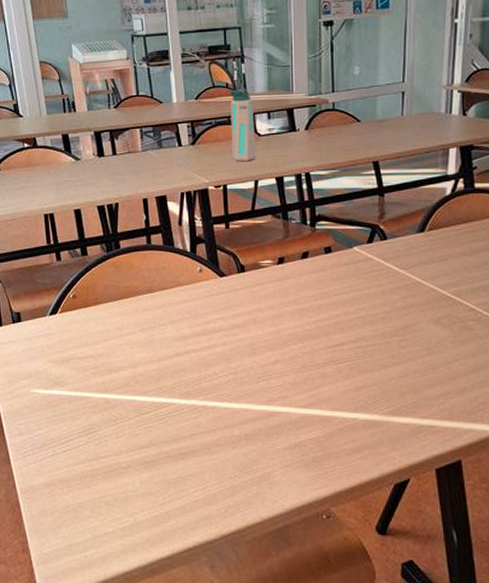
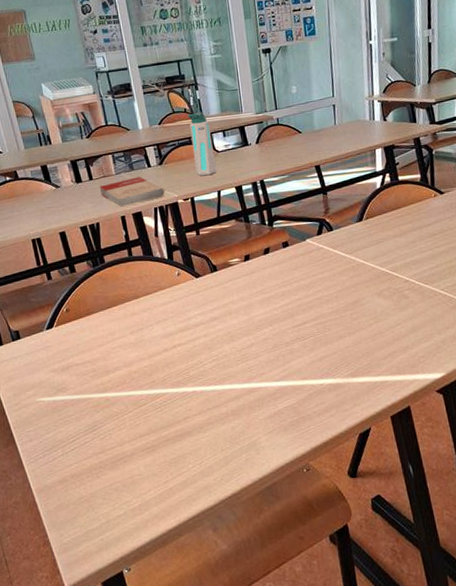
book: none [123,156,195,189] -> present [99,177,165,208]

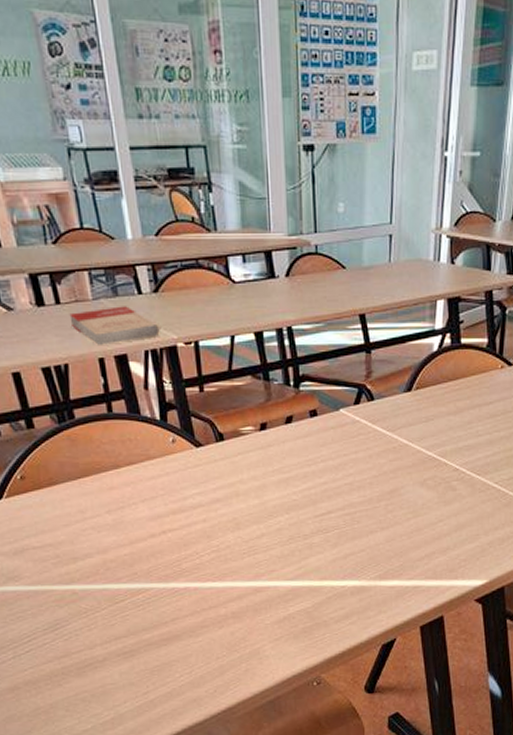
water bottle: present [187,112,217,176] -> none [196,224,231,314]

